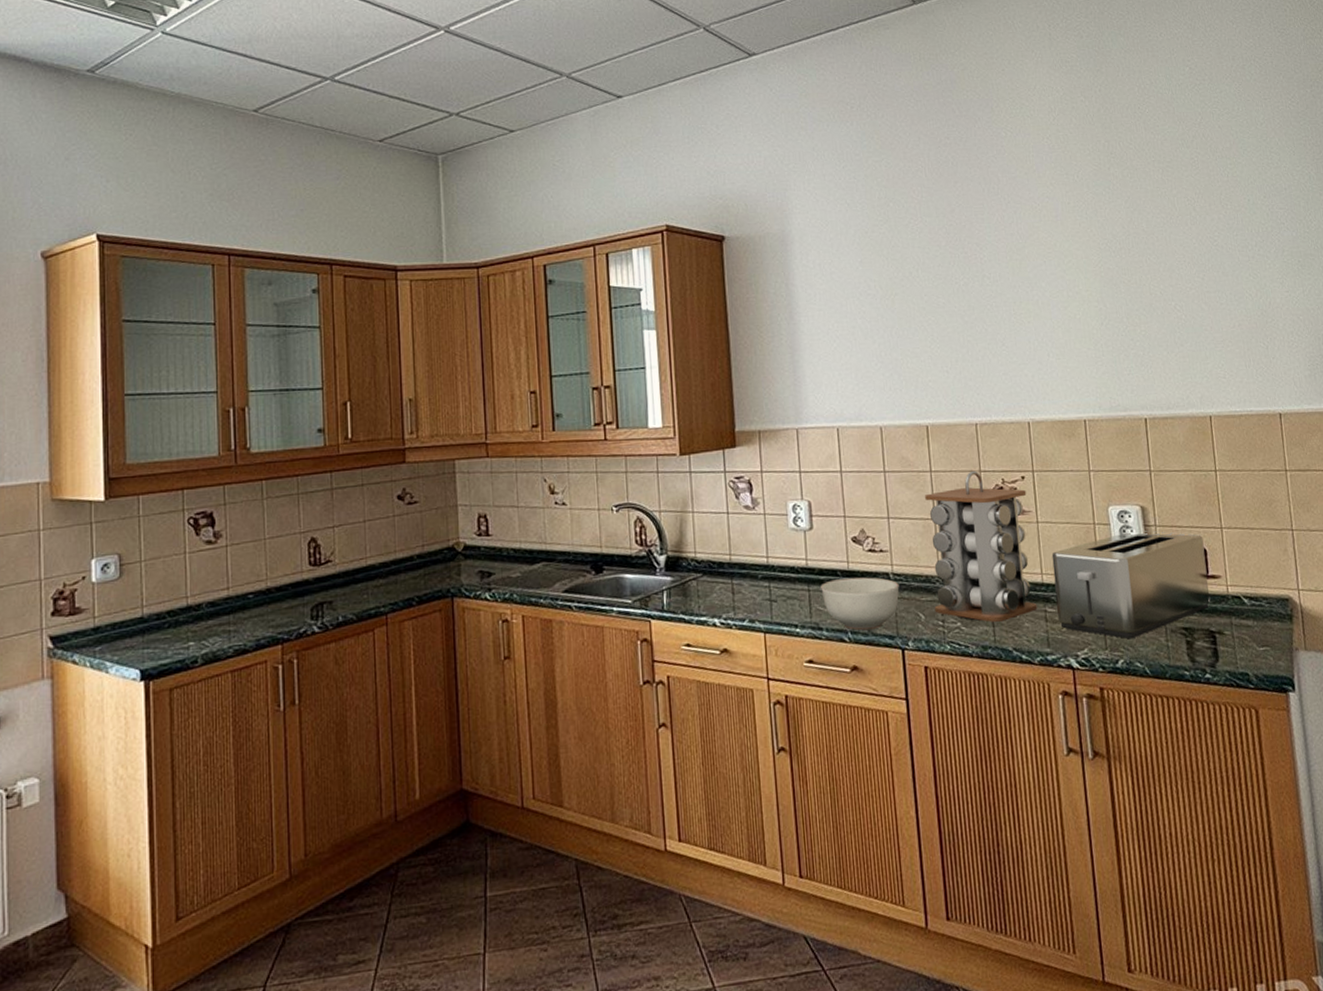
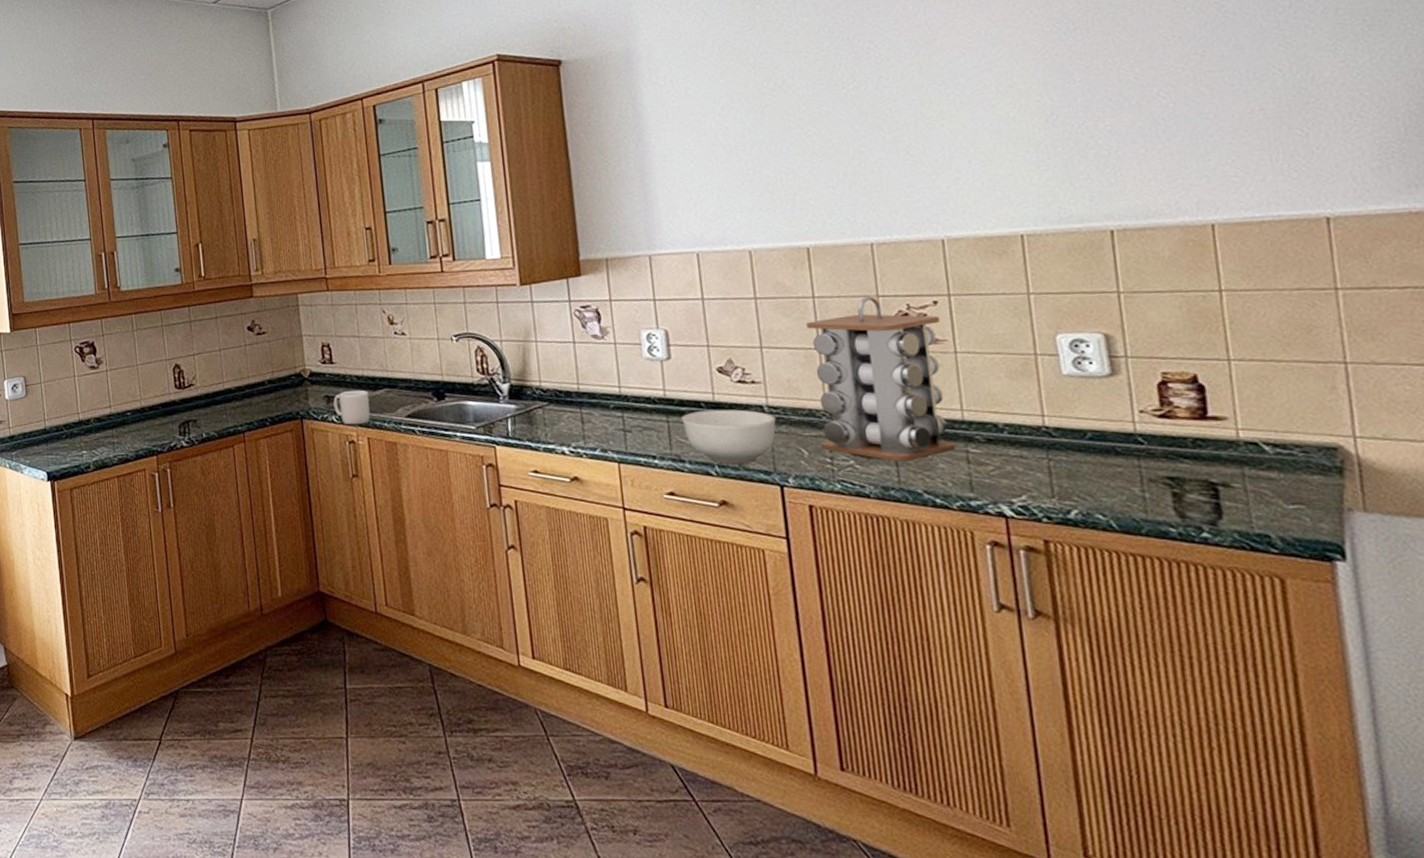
mug: none [487,564,527,603] -> present [333,390,371,425]
toaster: present [1051,530,1211,639] -> none [975,362,1211,487]

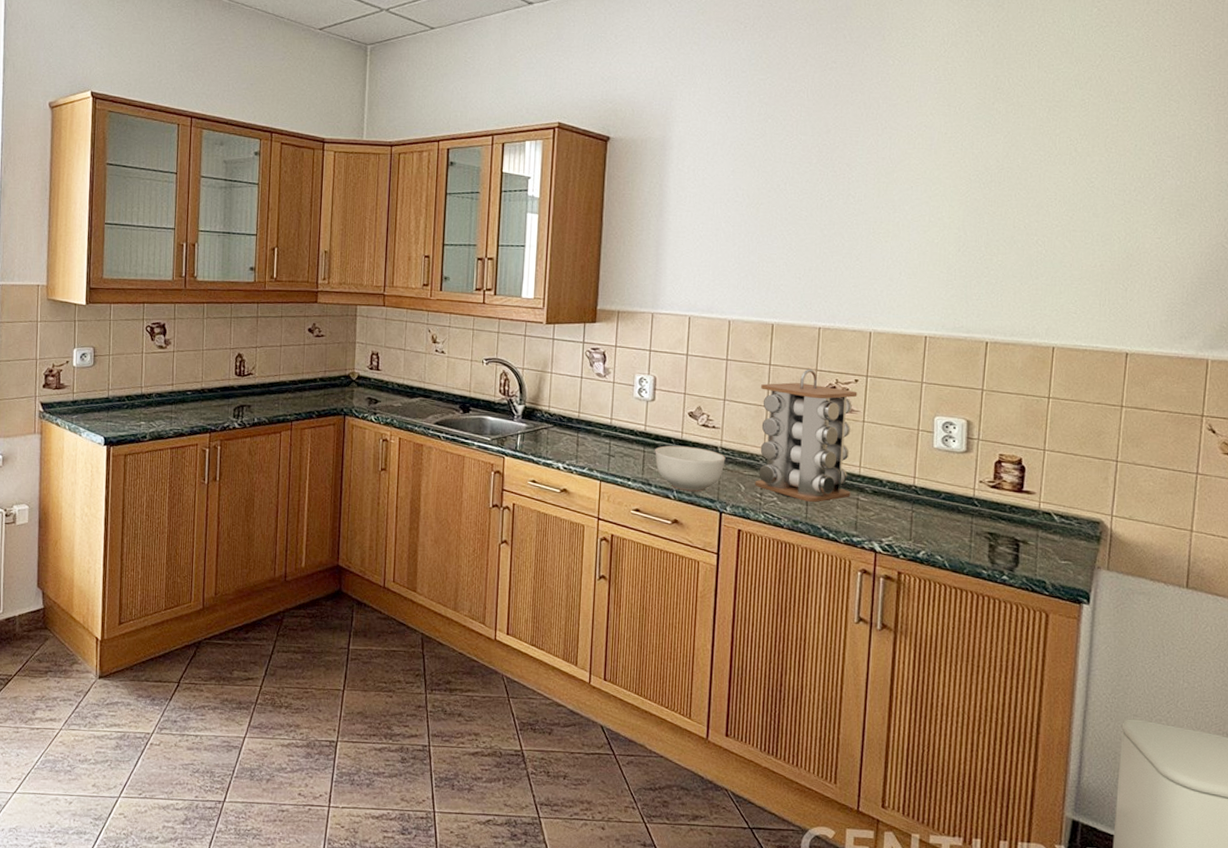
mug: present [333,390,371,425] -> none [374,395,406,426]

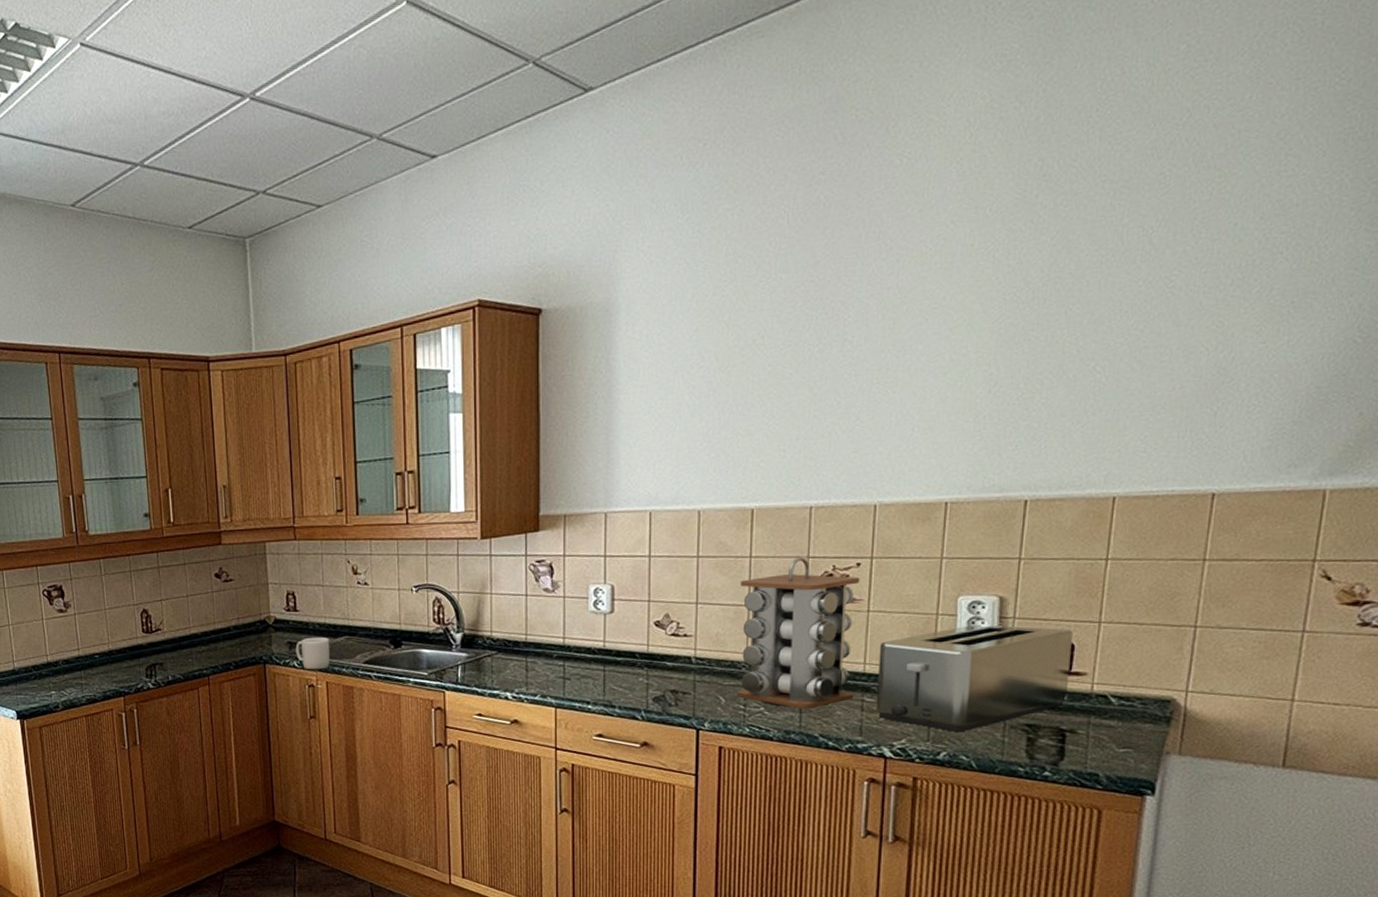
mug: none [374,395,406,426] -> present [295,637,331,670]
bowl: present [655,445,726,492] -> none [617,659,701,710]
toaster: none [869,440,1024,535] -> present [876,622,1073,733]

